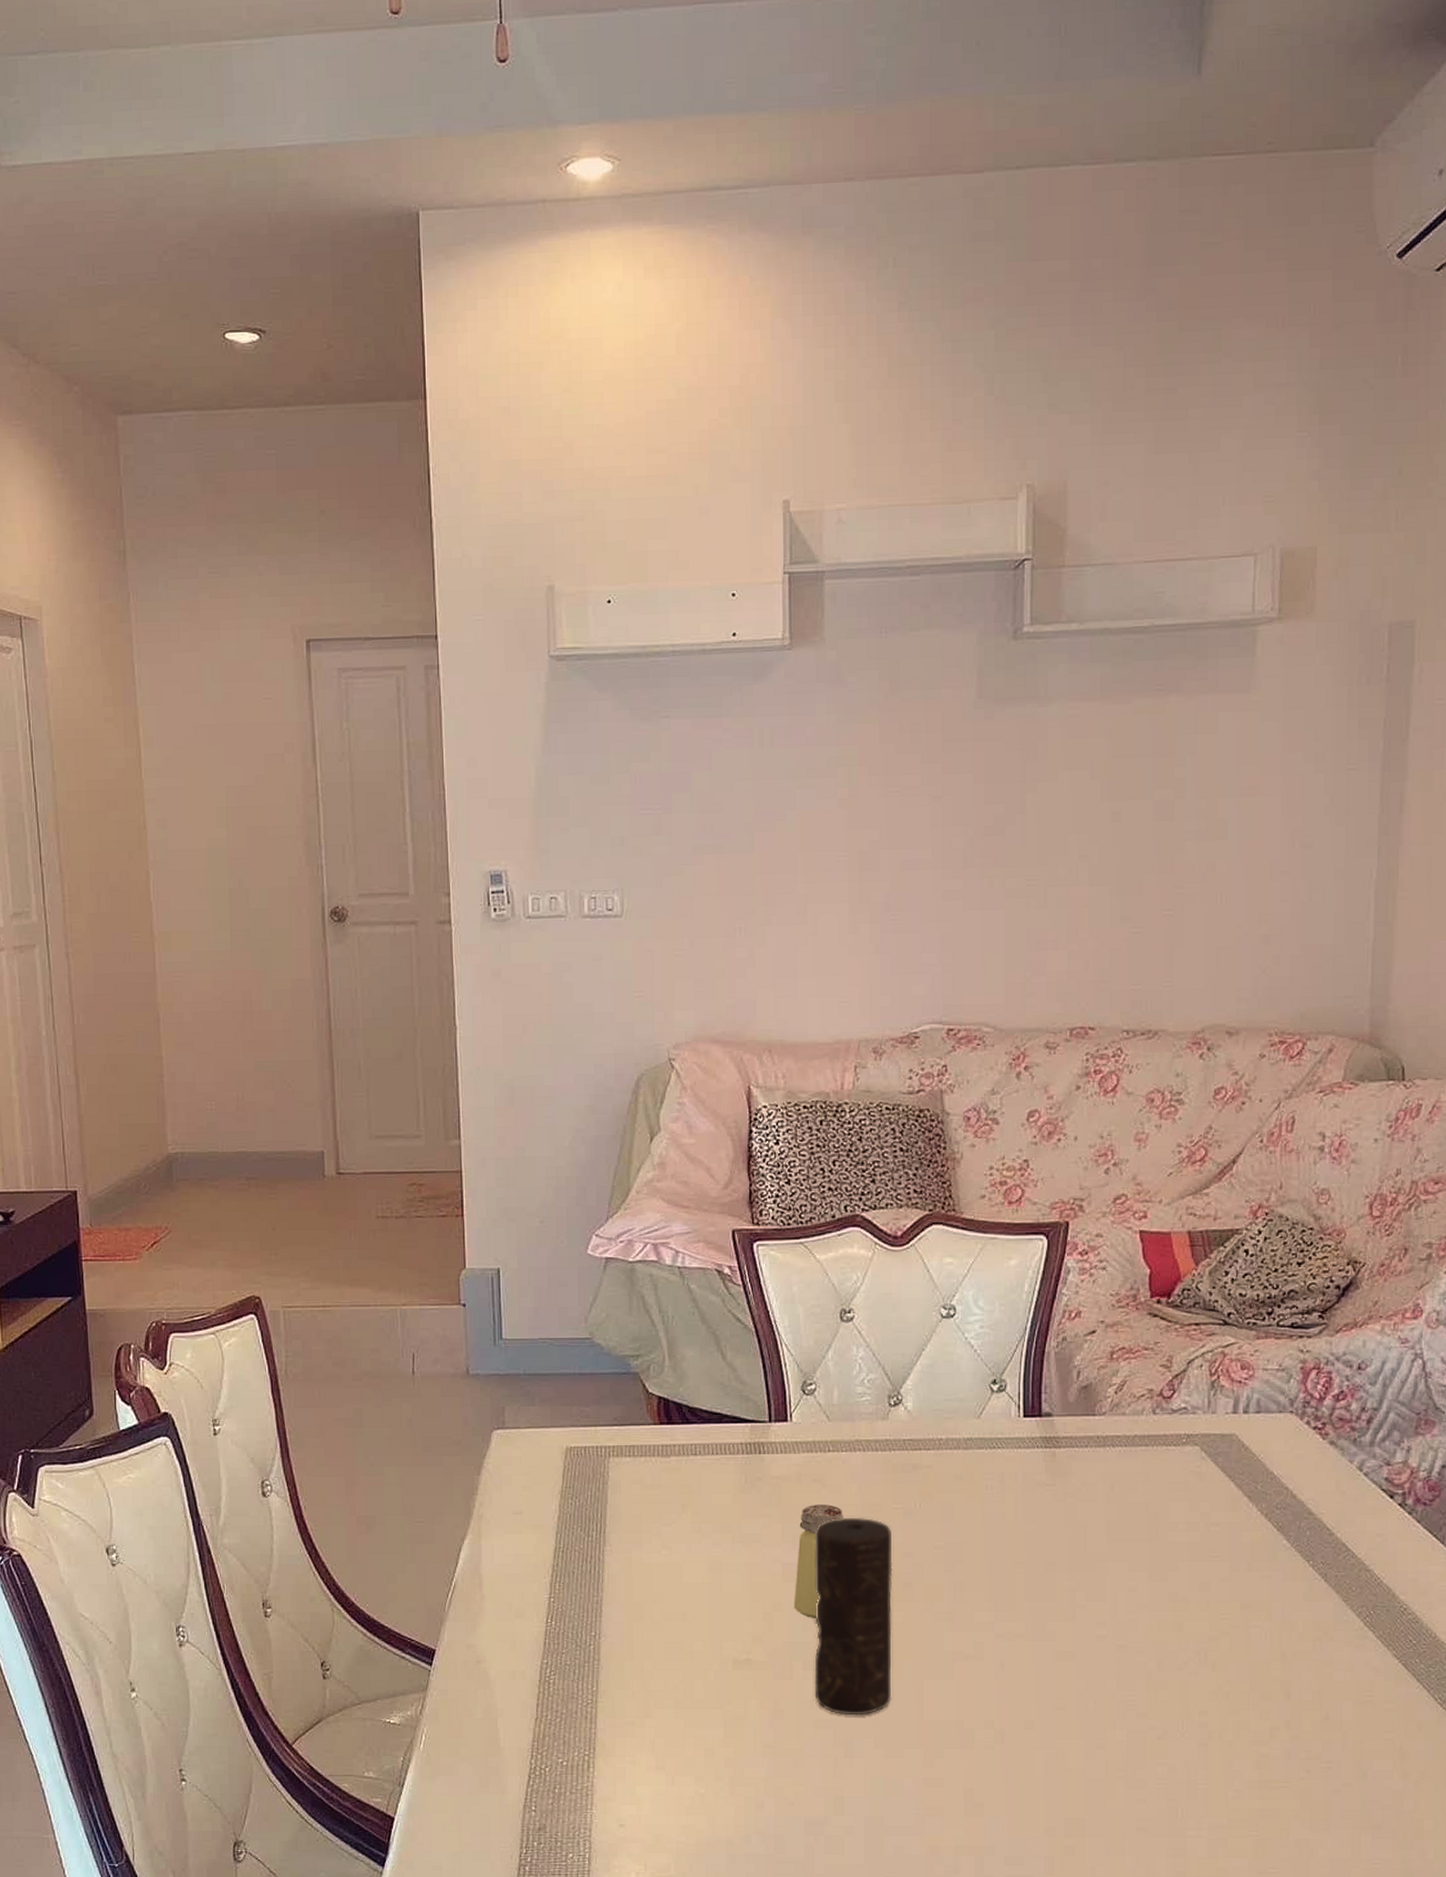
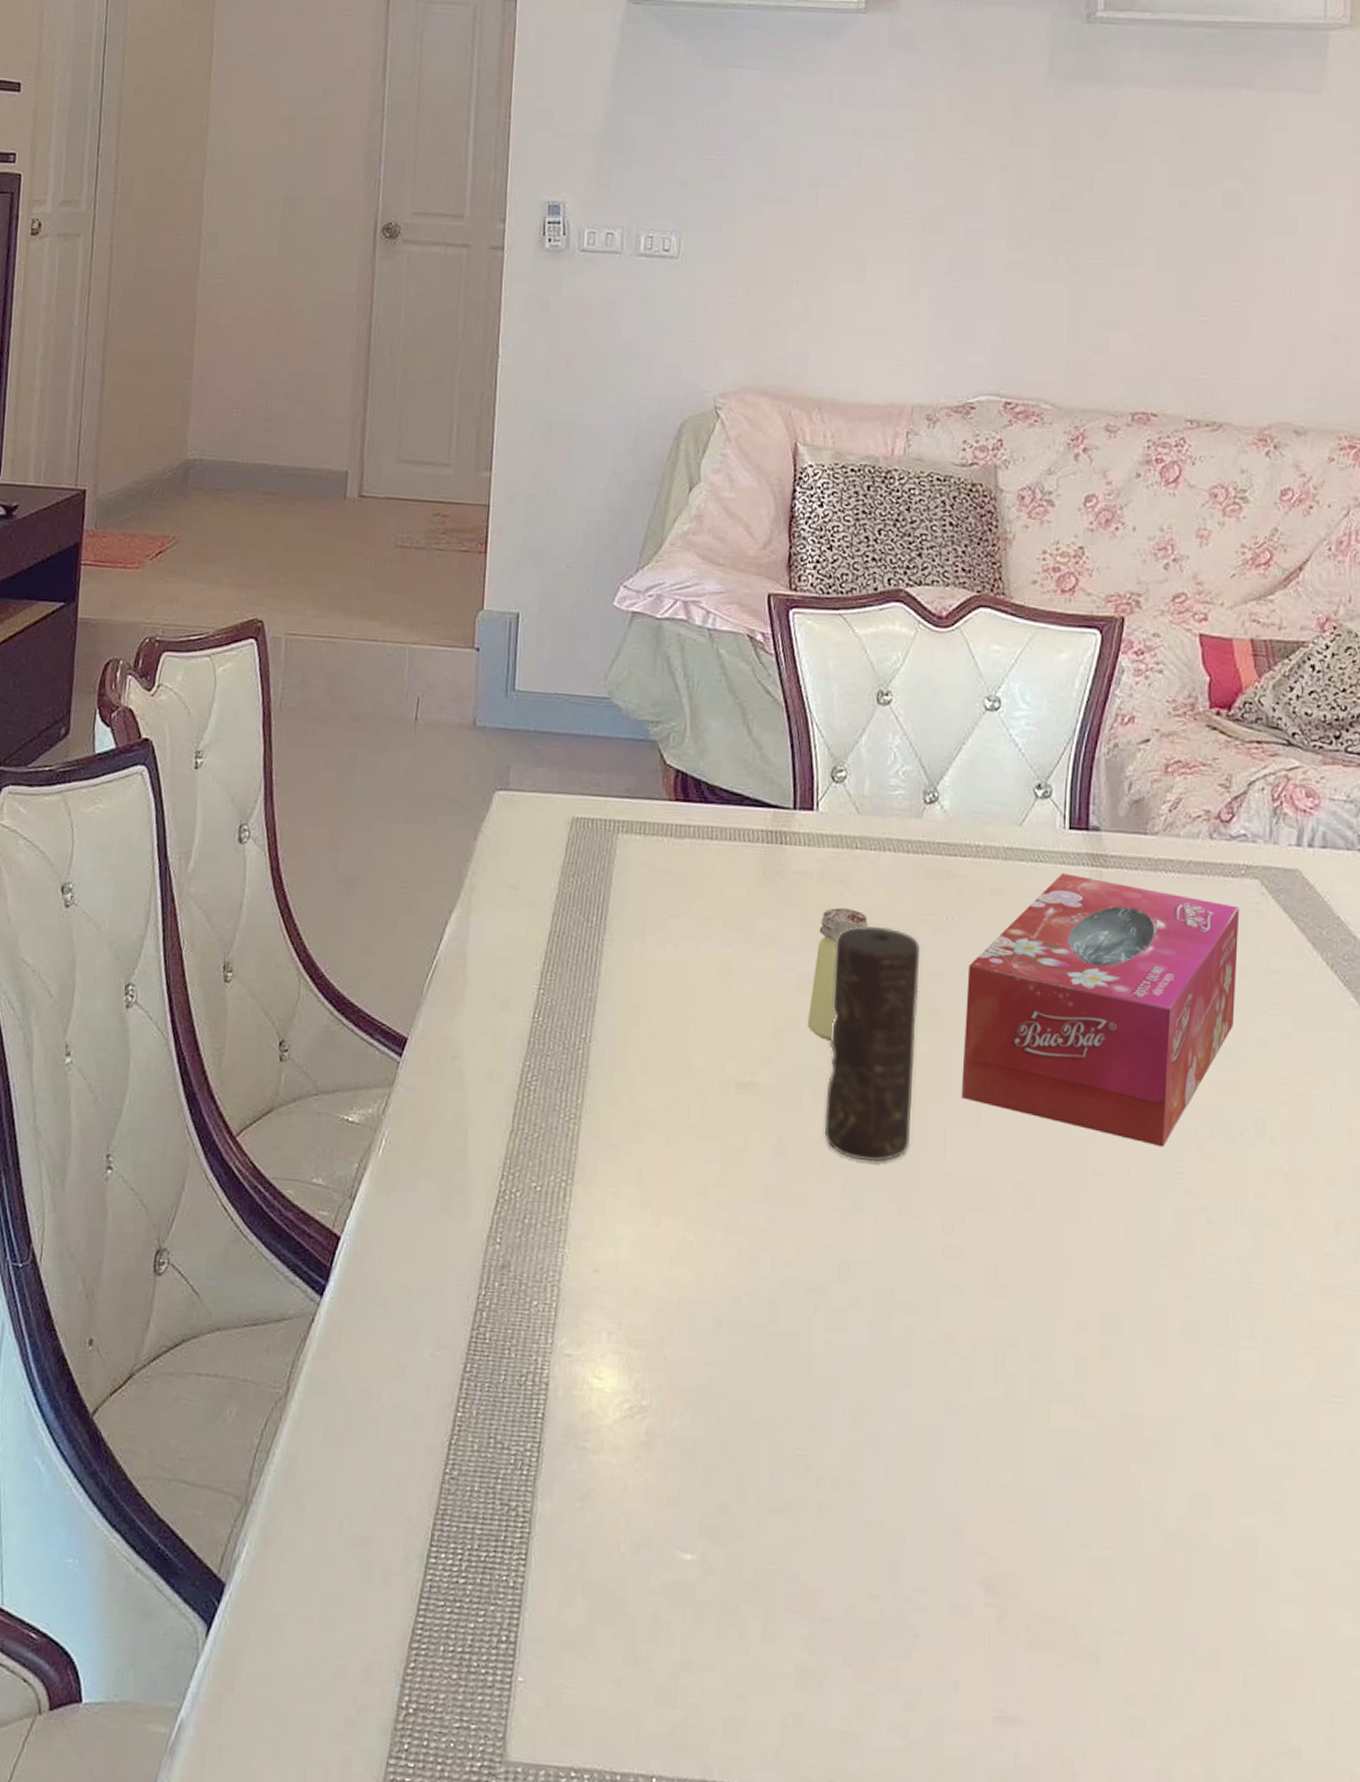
tissue box: none [935,1456,1182,1681] -> present [961,873,1240,1147]

